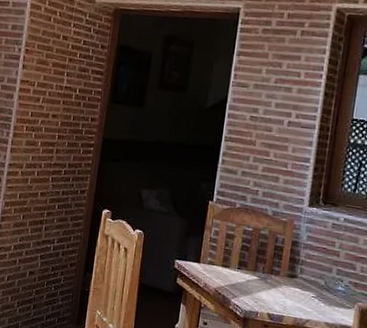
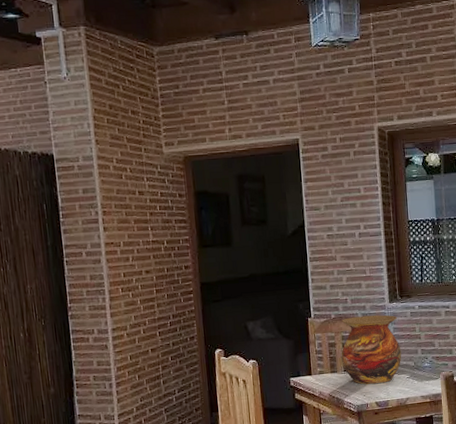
vase: none [237,211,316,295] -> present [341,315,402,385]

